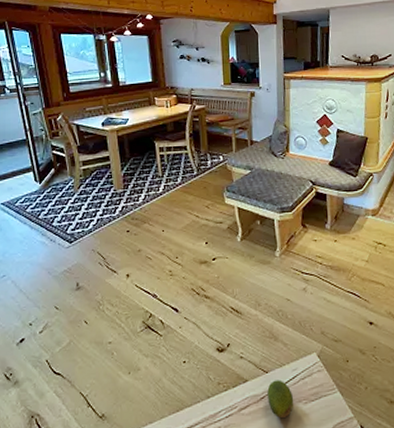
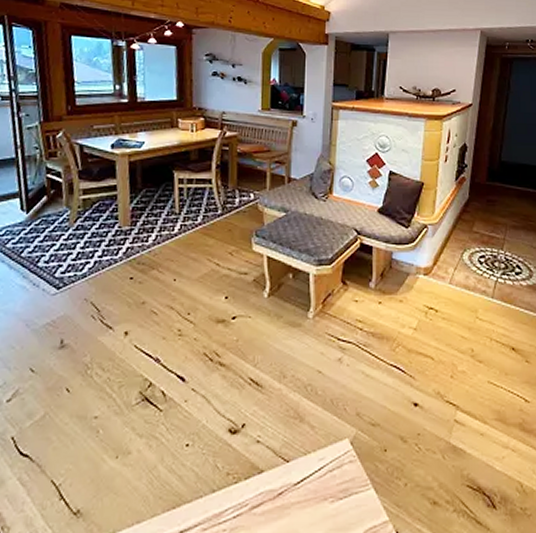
fruit: present [267,380,294,418] -> none [286,471,319,520]

